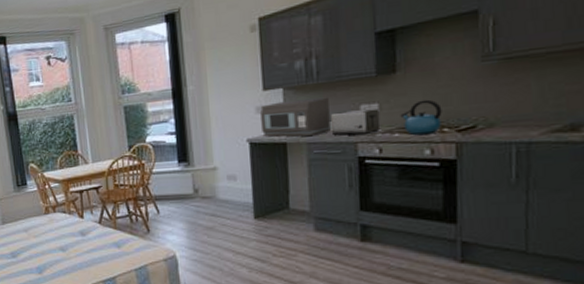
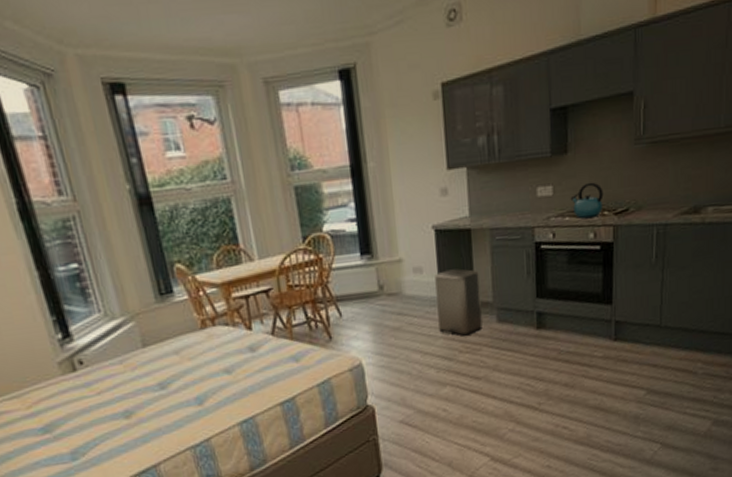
pedal bin: none [248,178,298,241] -> present [435,268,483,337]
microwave: present [260,97,331,137] -> none [445,178,511,223]
toaster: present [330,109,381,136] -> none [510,191,554,221]

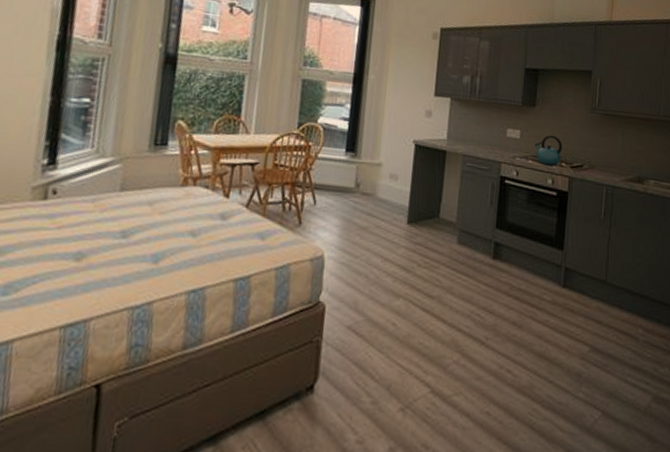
pedal bin: present [435,268,483,337] -> none [403,183,447,251]

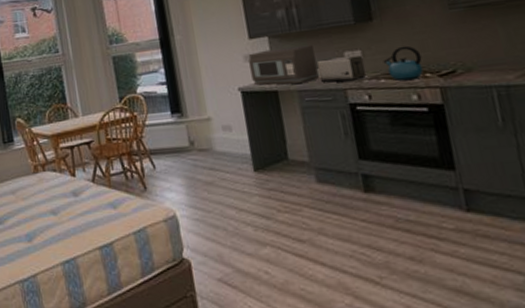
microwave: none [427,110,485,149] -> present [248,44,319,86]
toaster: none [483,130,521,157] -> present [316,55,367,83]

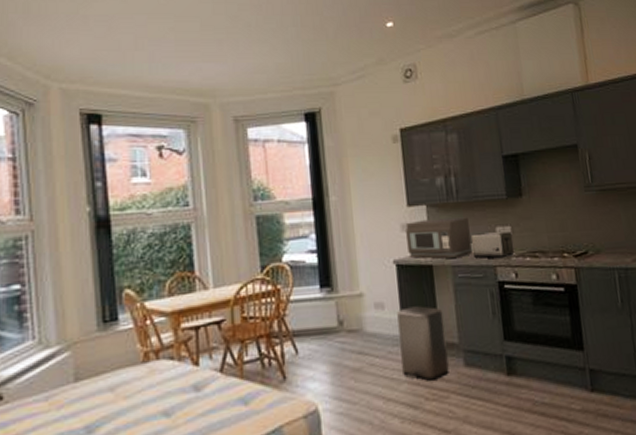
pedal bin: none [244,128,301,195] -> present [397,306,449,381]
kettle: present [382,45,424,81] -> none [529,224,562,260]

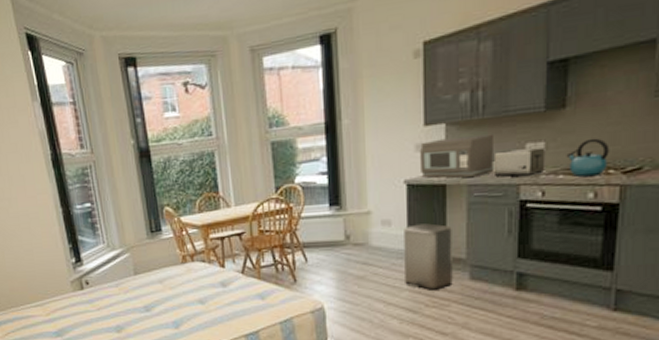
kettle: none [529,224,562,260] -> present [566,138,610,178]

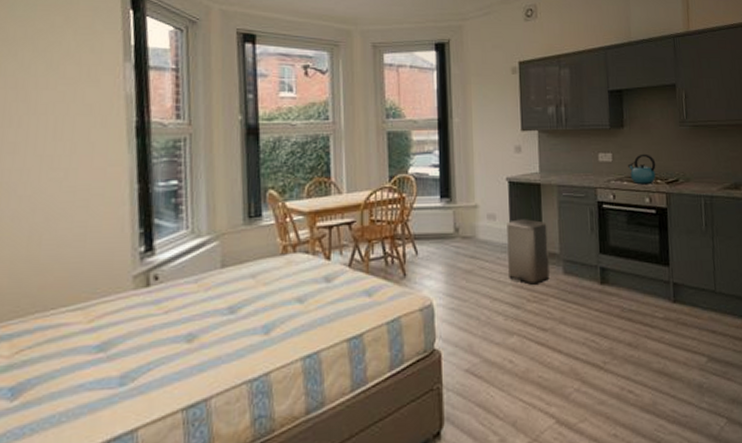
microwave: present [420,134,493,178] -> none [519,143,576,179]
toaster: present [493,147,546,177] -> none [575,157,614,182]

